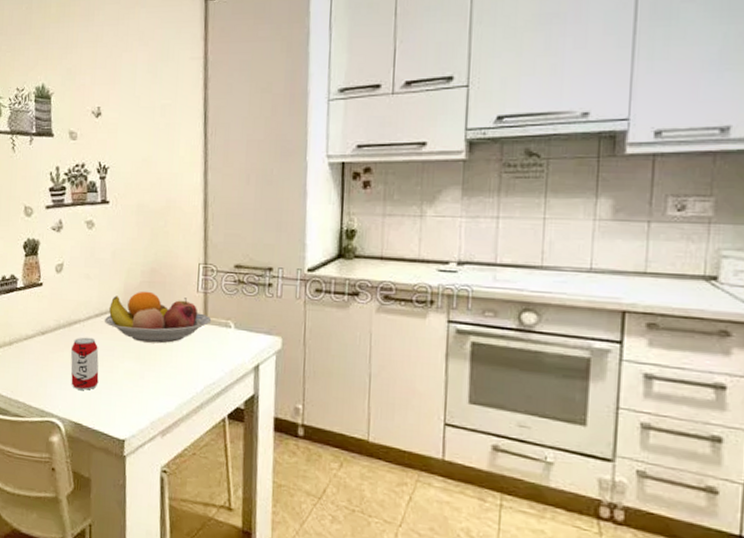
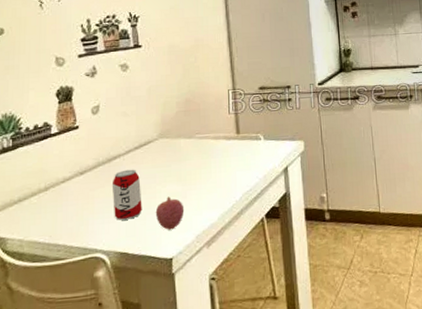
fruit bowl: present [104,291,212,344] -> none [143,119,244,165]
fruit: none [111,374,141,410] -> present [155,196,185,230]

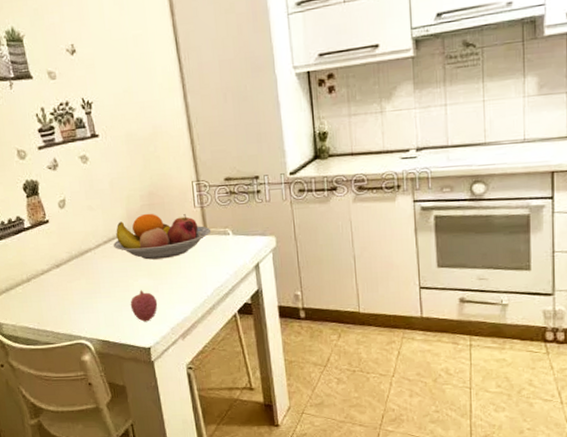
beverage can: present [113,169,142,220] -> none [87,263,118,311]
fruit bowl: none [143,119,244,165] -> present [113,213,212,260]

